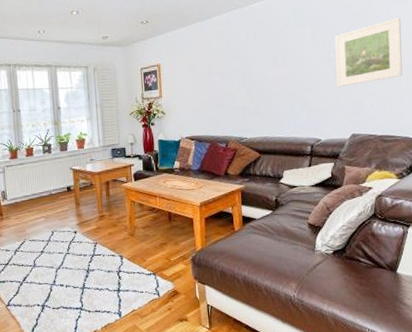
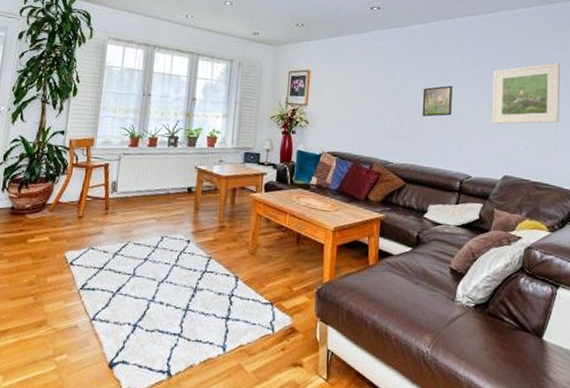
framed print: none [268,57,298,91] -> present [422,85,452,117]

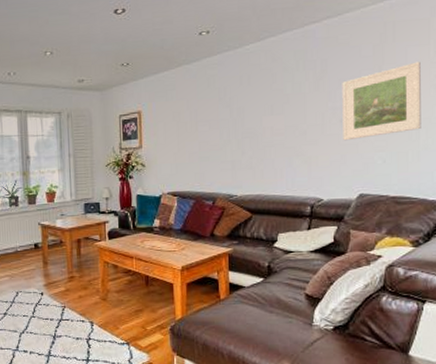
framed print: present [422,85,452,117] -> none [264,105,297,143]

